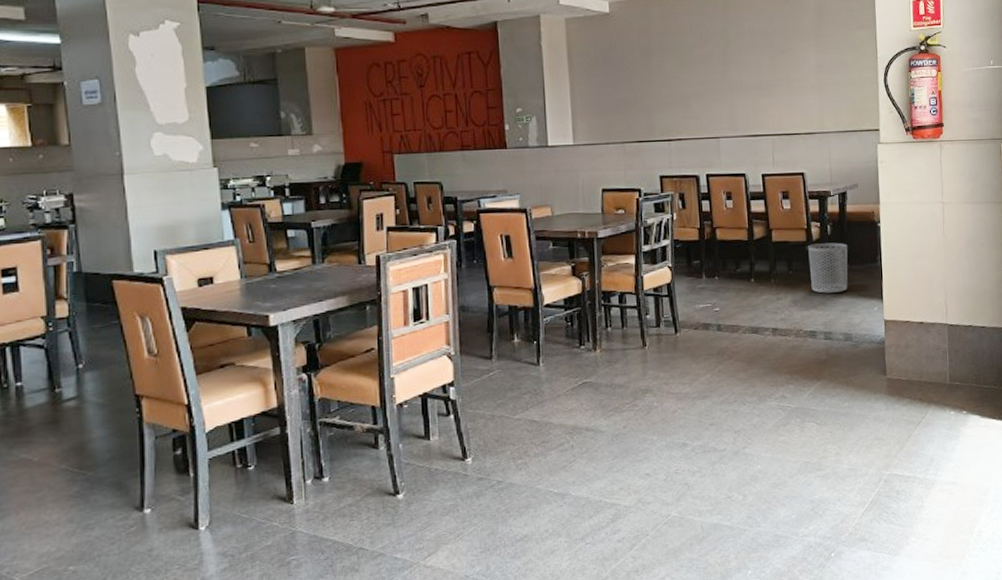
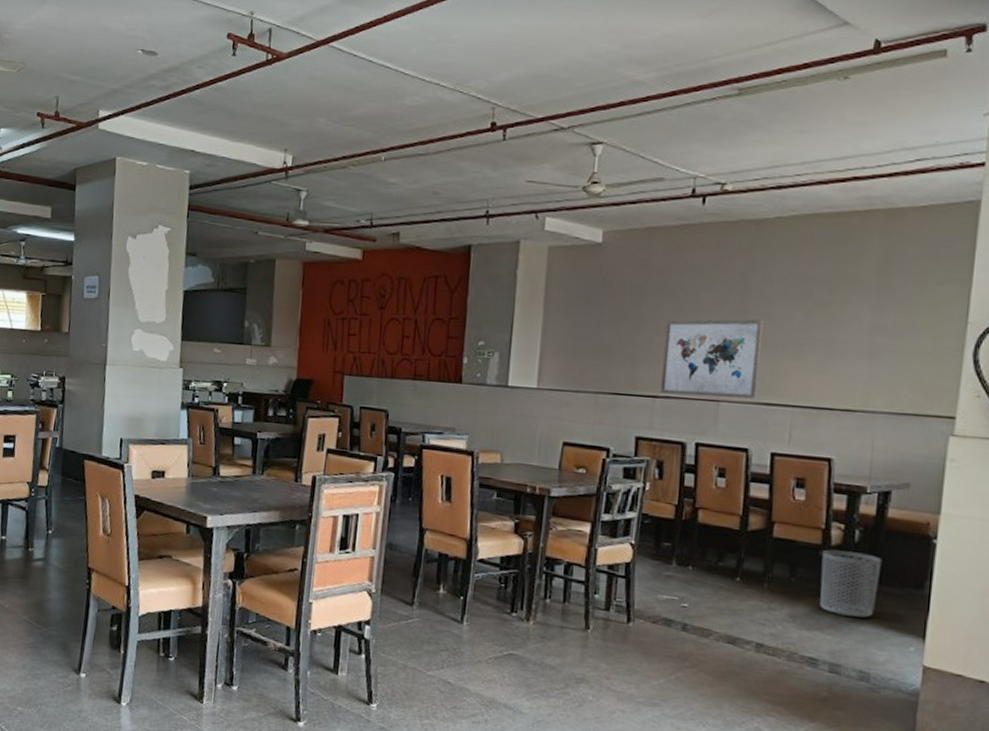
wall art: none [669,68,745,137] -> present [661,319,763,399]

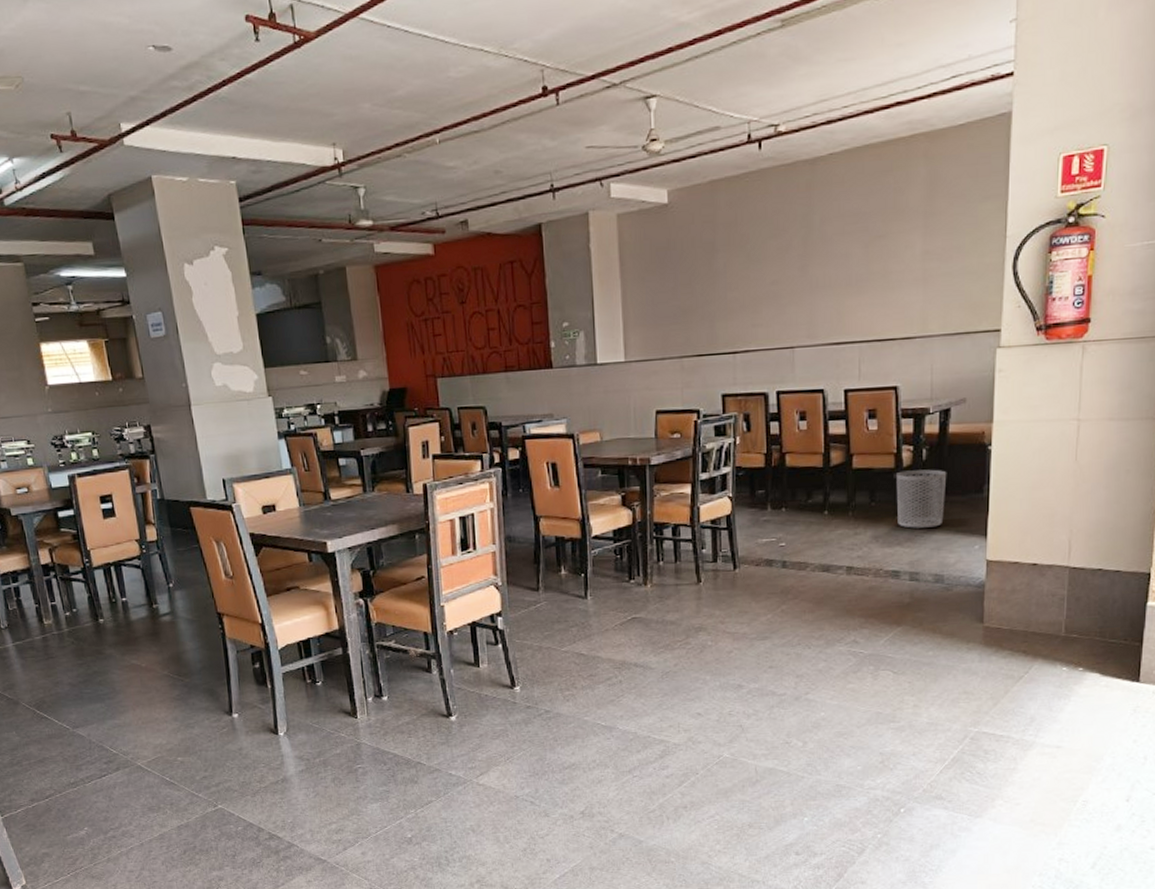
wall art: present [661,319,763,399] -> none [737,261,826,349]

